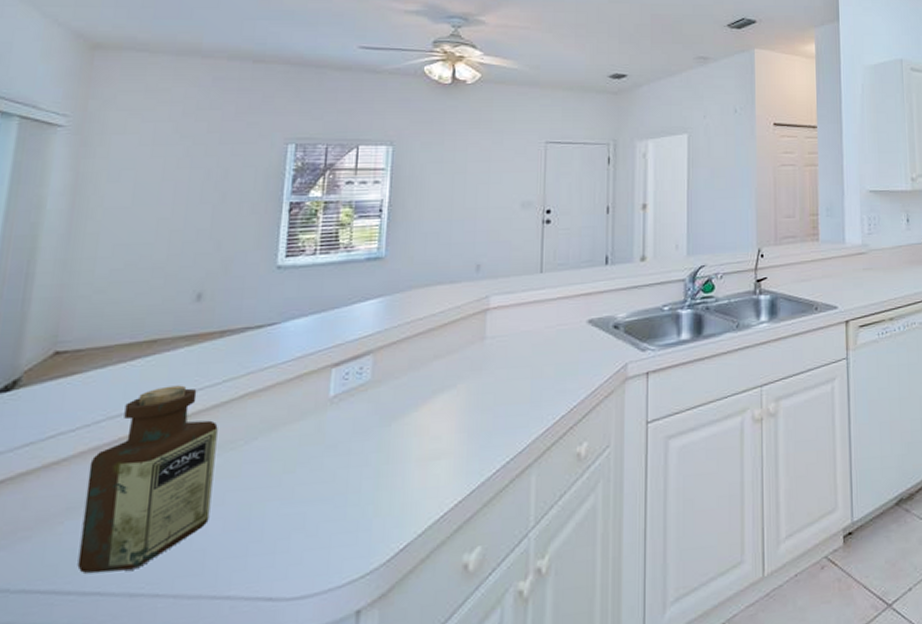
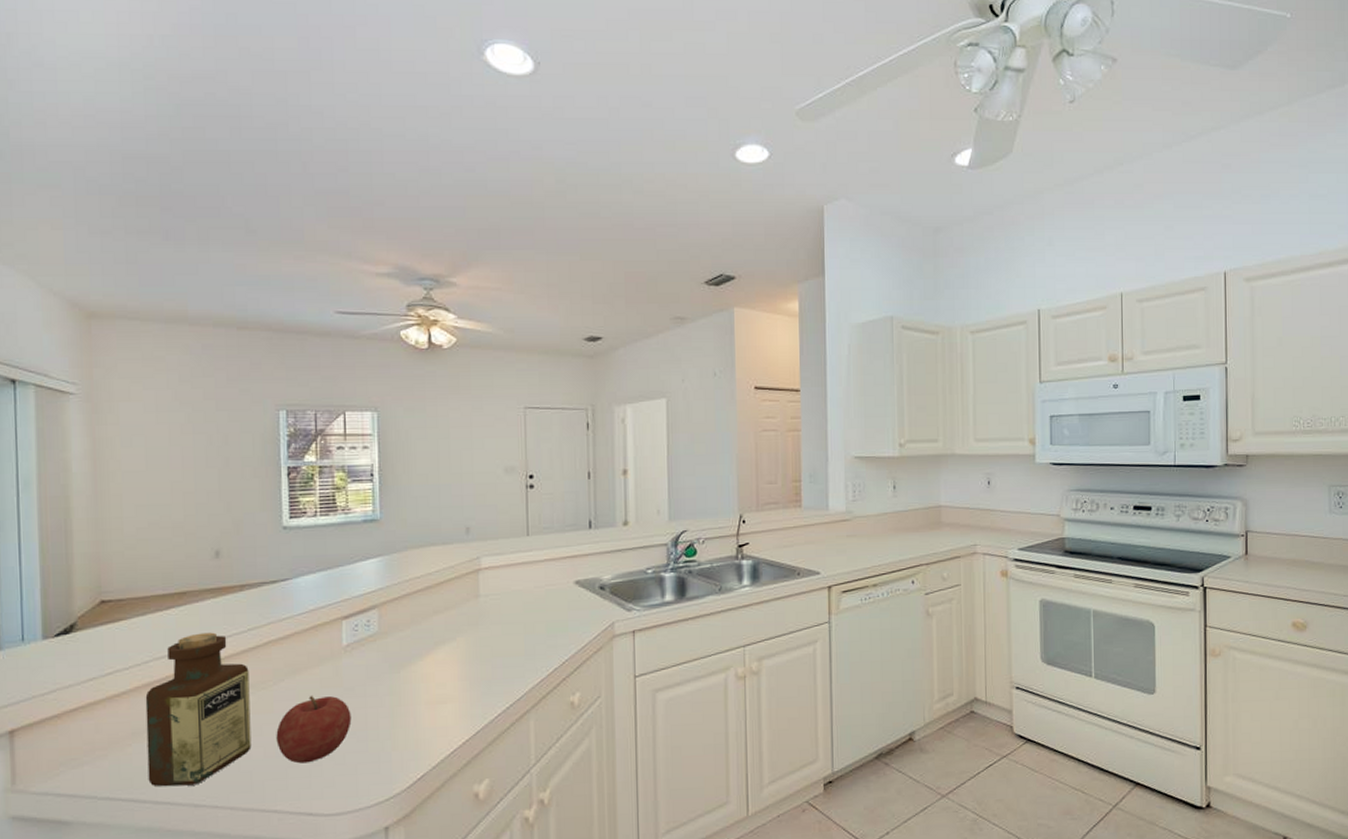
fruit: none [239,454,331,538] -> present [276,695,352,764]

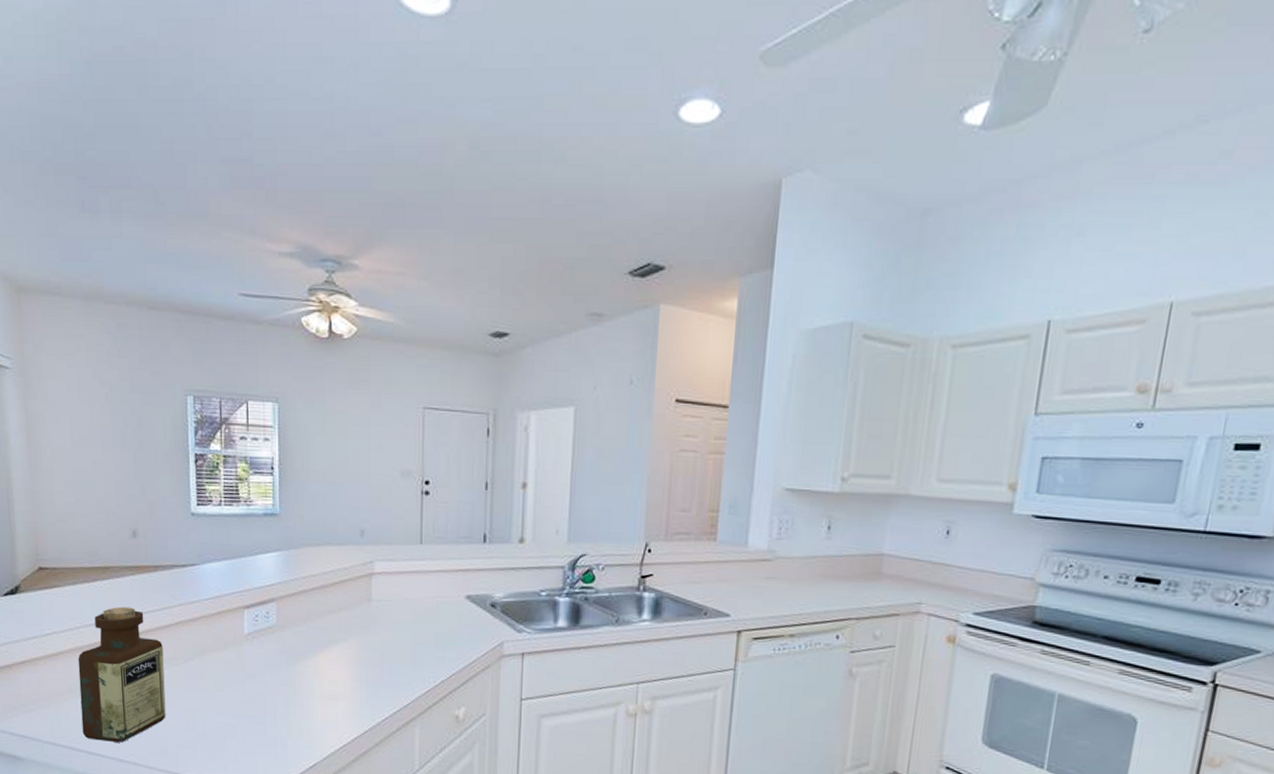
fruit: present [276,695,352,764] -> none [187,676,252,738]

